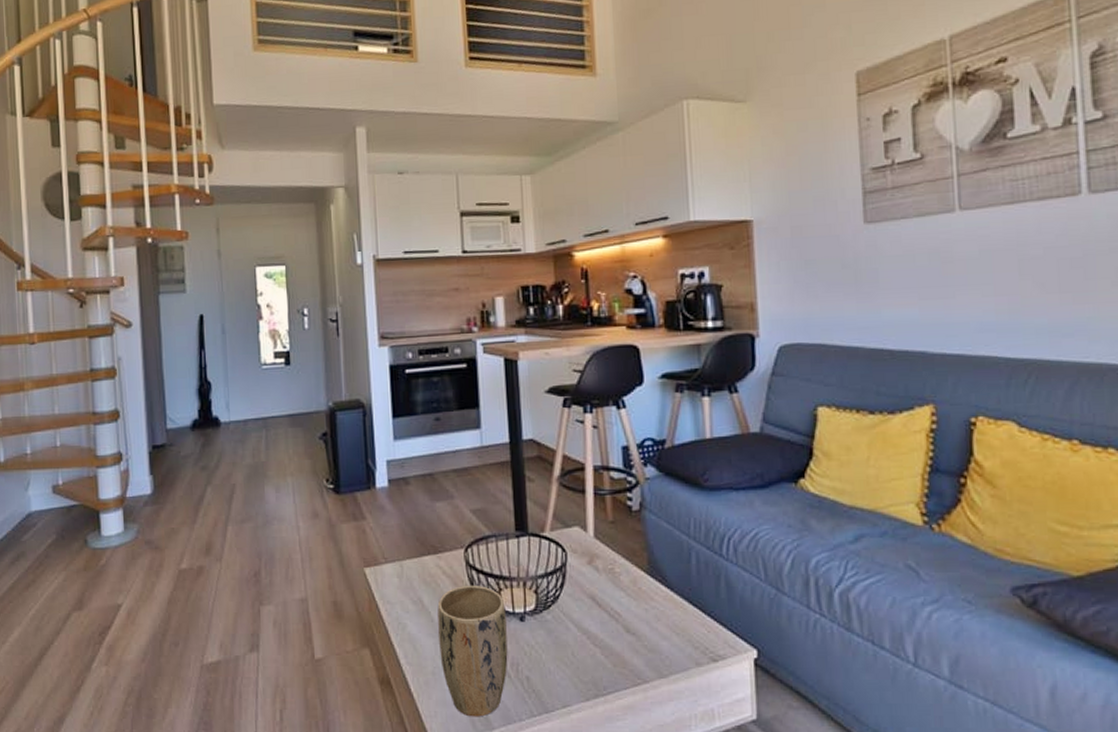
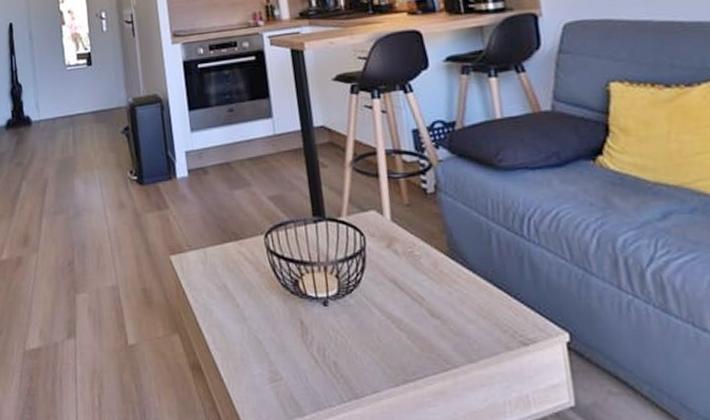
plant pot: present [437,585,508,717] -> none [242,270,314,403]

